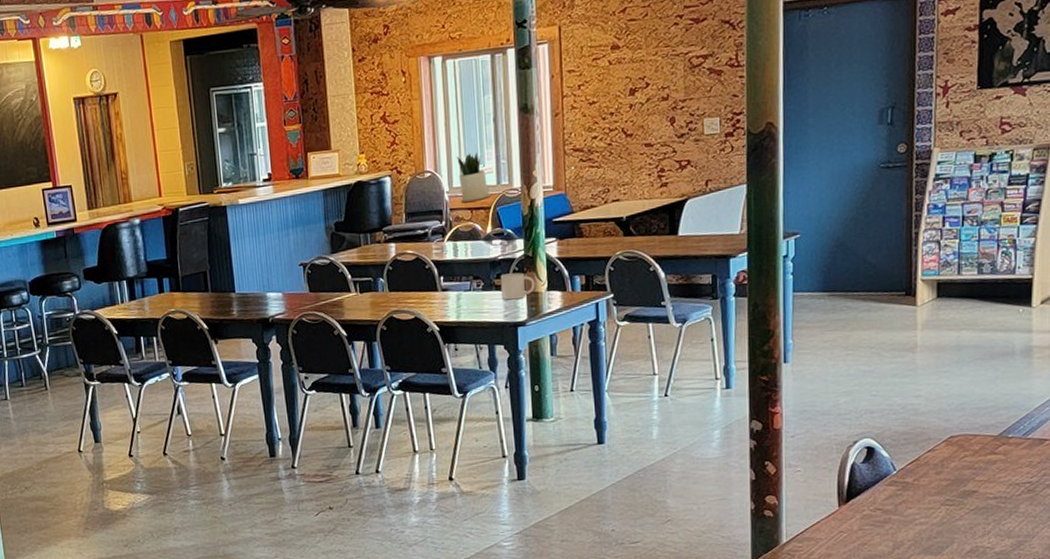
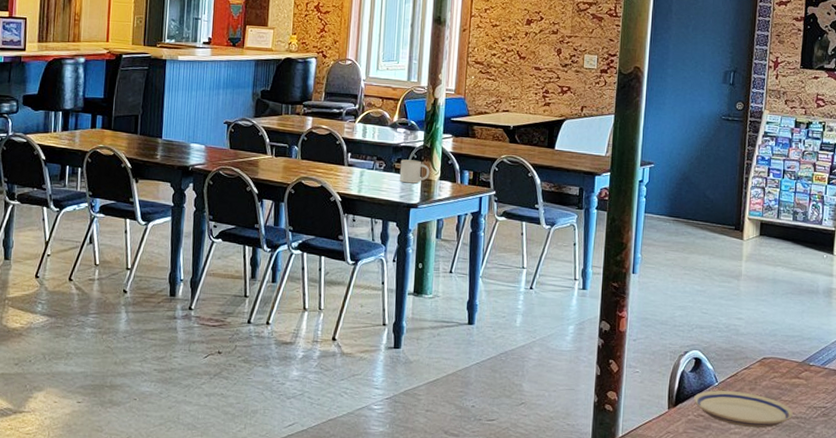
planter: present [457,152,492,203] -> none [374,49,402,93]
plate: none [869,477,991,515] -> present [694,390,794,428]

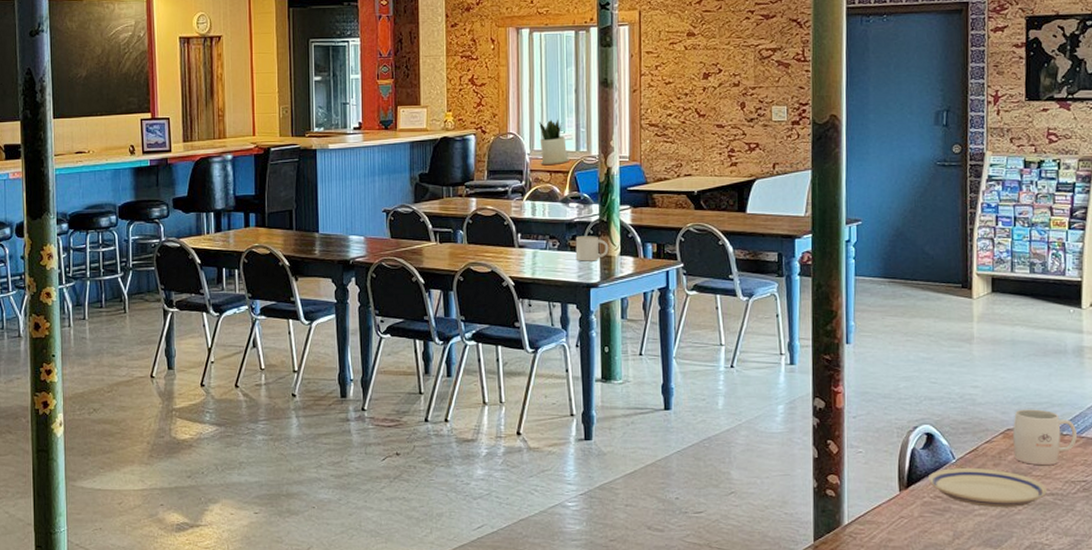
planter: none [374,49,402,93] -> present [539,119,571,166]
mug: none [767,340,822,392] -> present [1013,409,1078,466]

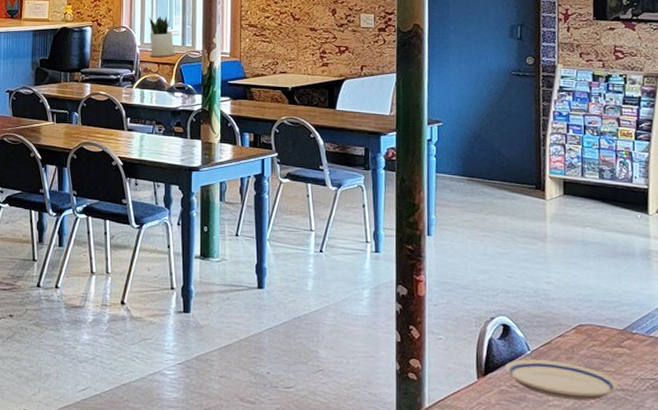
mug: present [575,236,609,261] -> none [179,123,210,147]
mug: present [1013,409,1078,466] -> none [584,306,647,362]

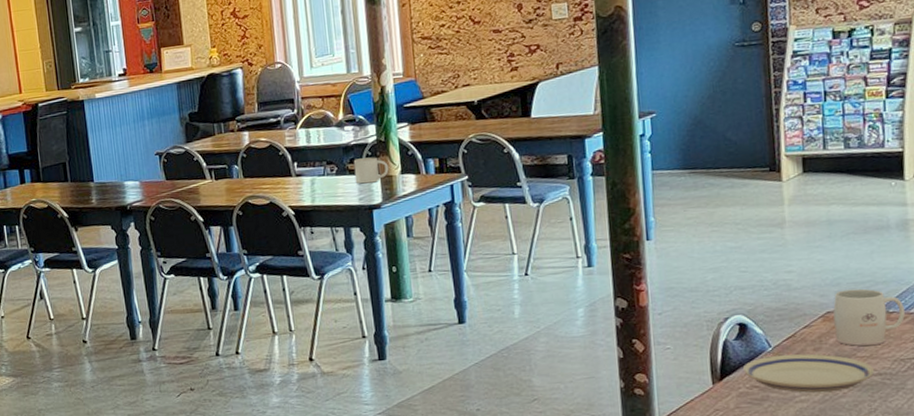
planter: present [149,16,177,58] -> none [307,43,342,92]
mug: none [179,123,210,147] -> present [353,157,389,184]
mug: none [584,306,647,362] -> present [833,288,906,346]

